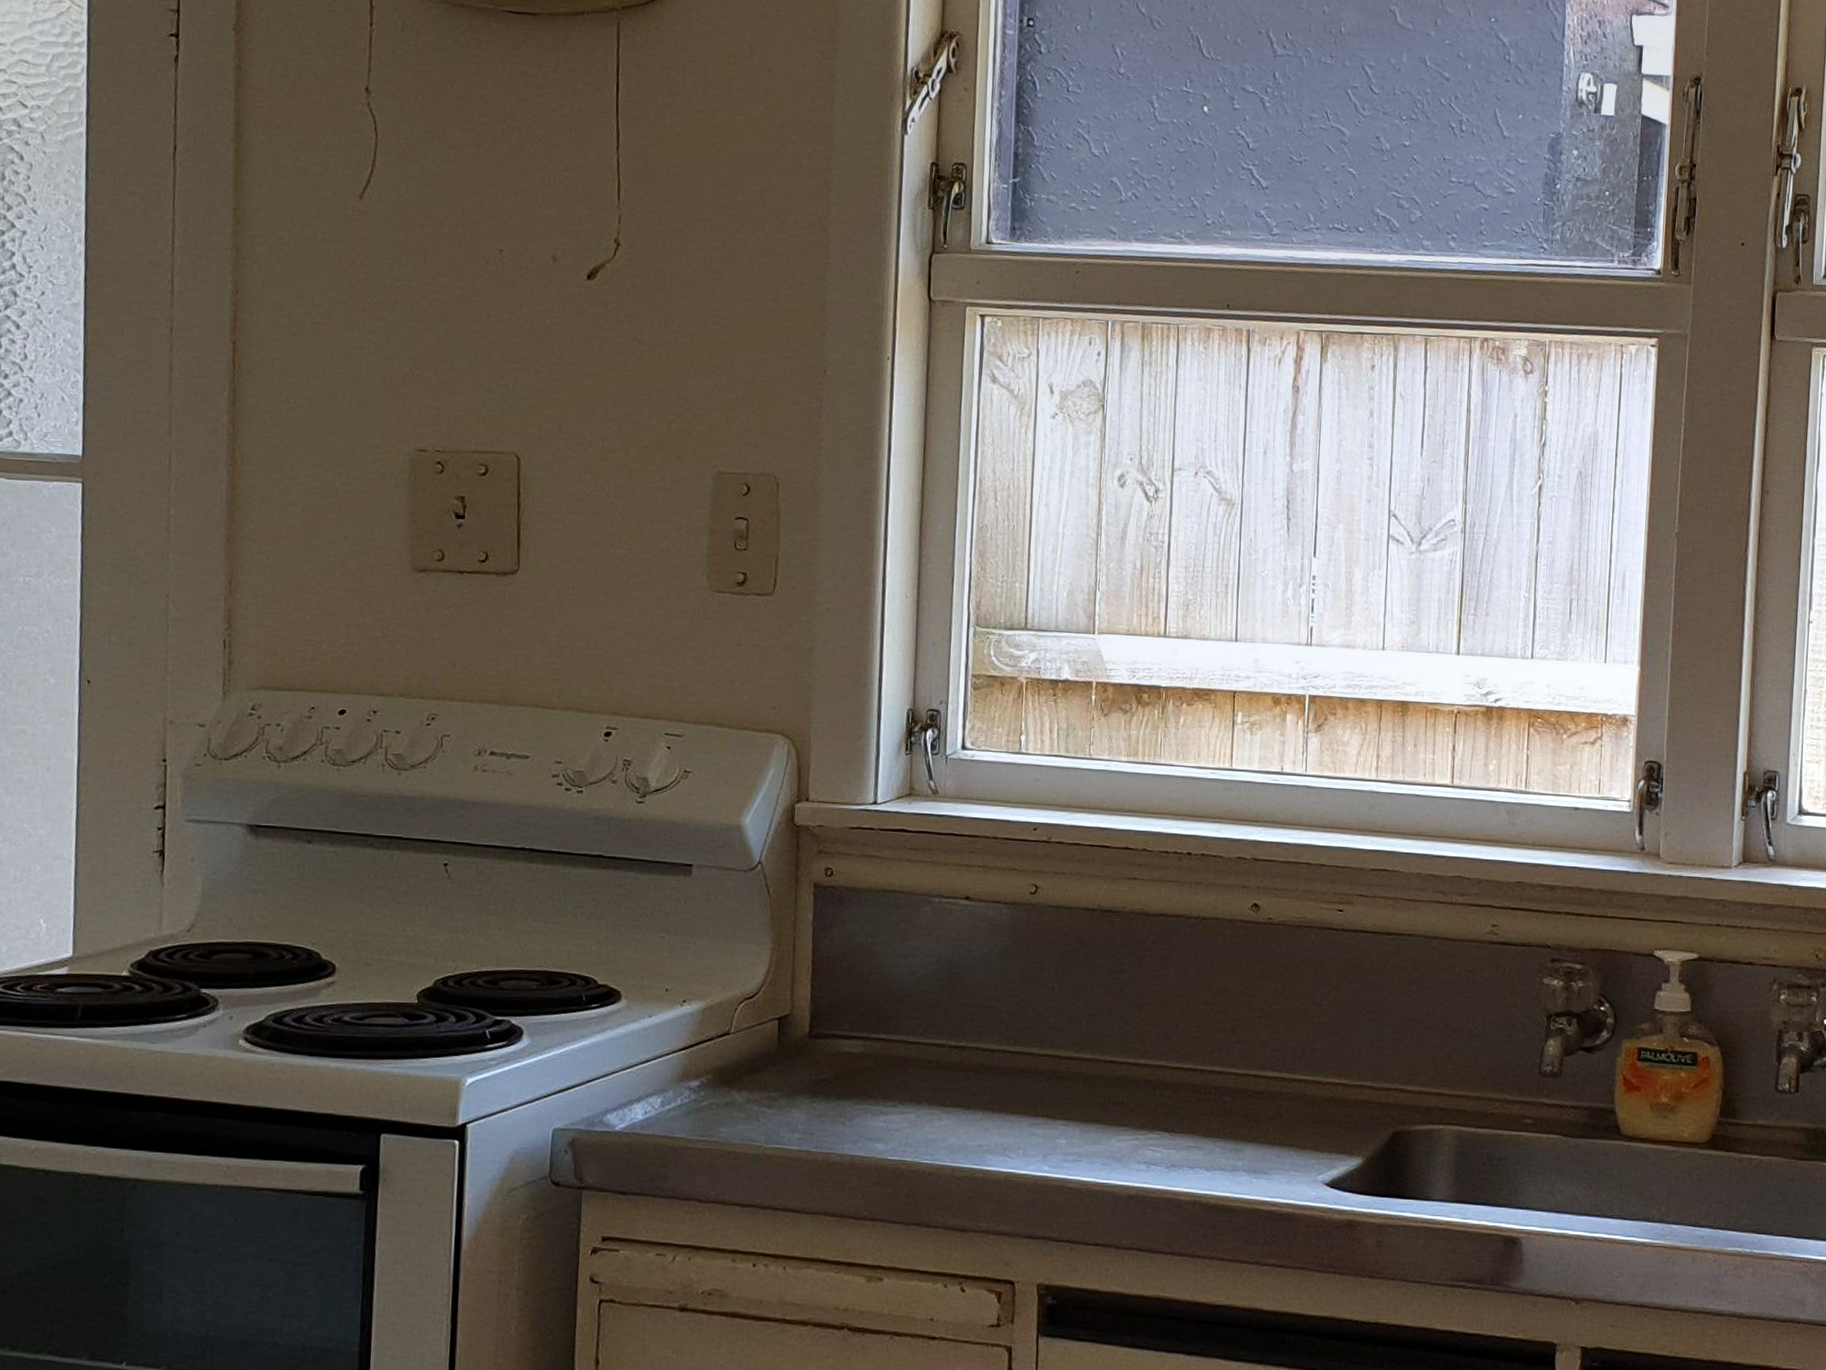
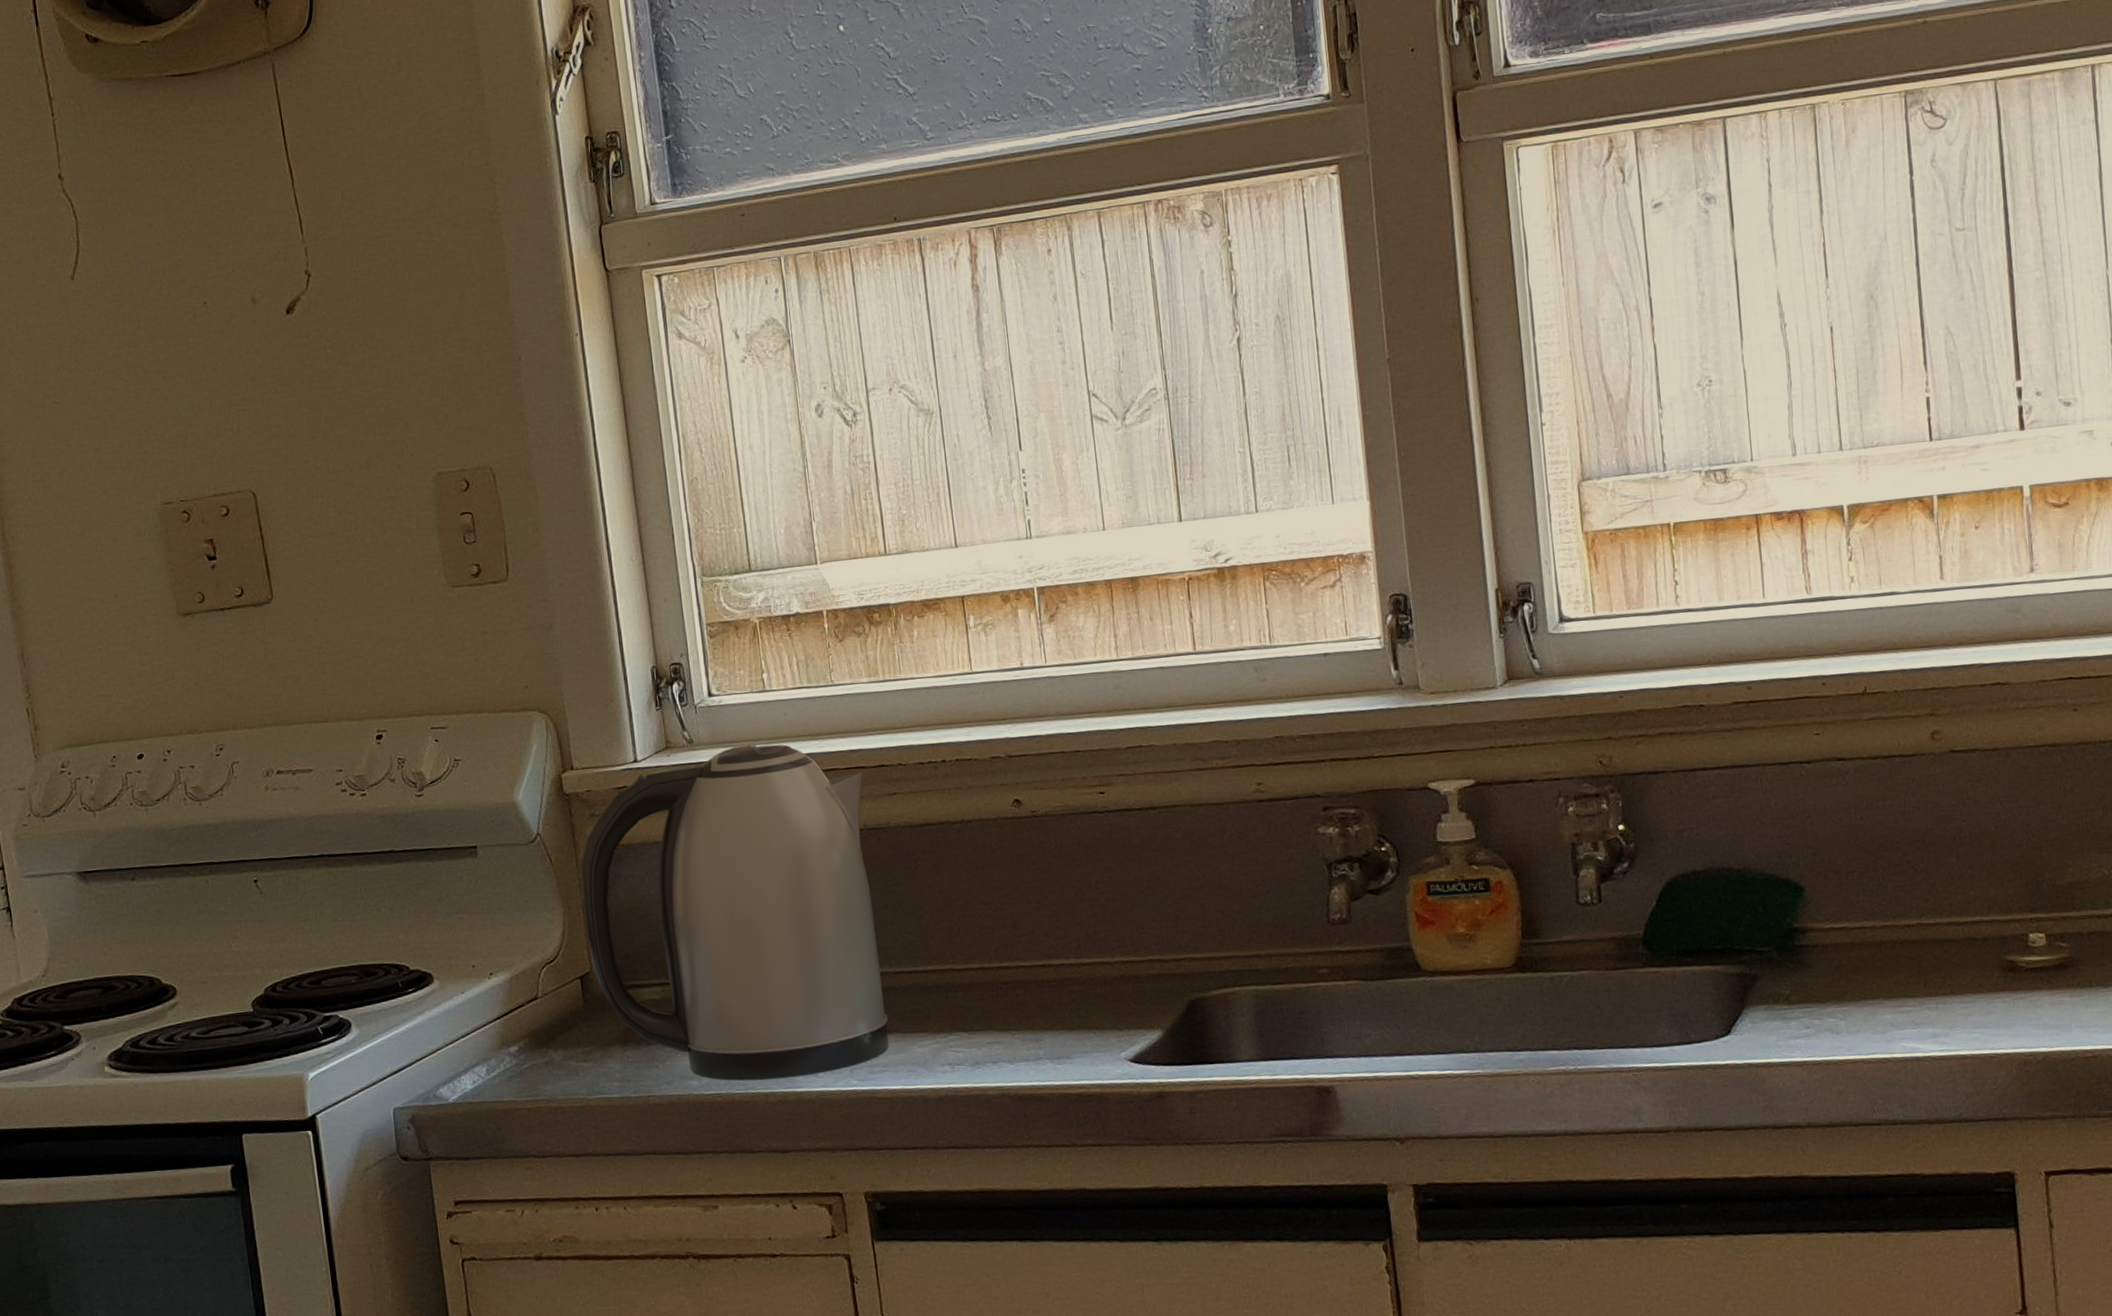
kettle: none [793,804,1106,1155] -> present [579,743,889,1081]

